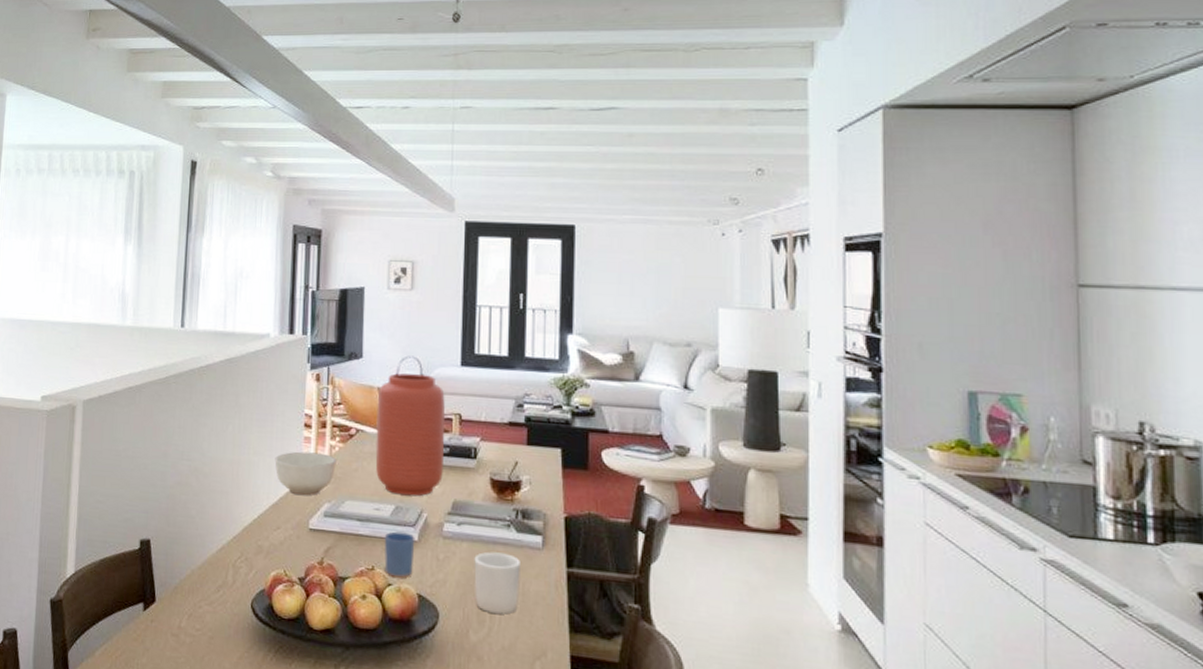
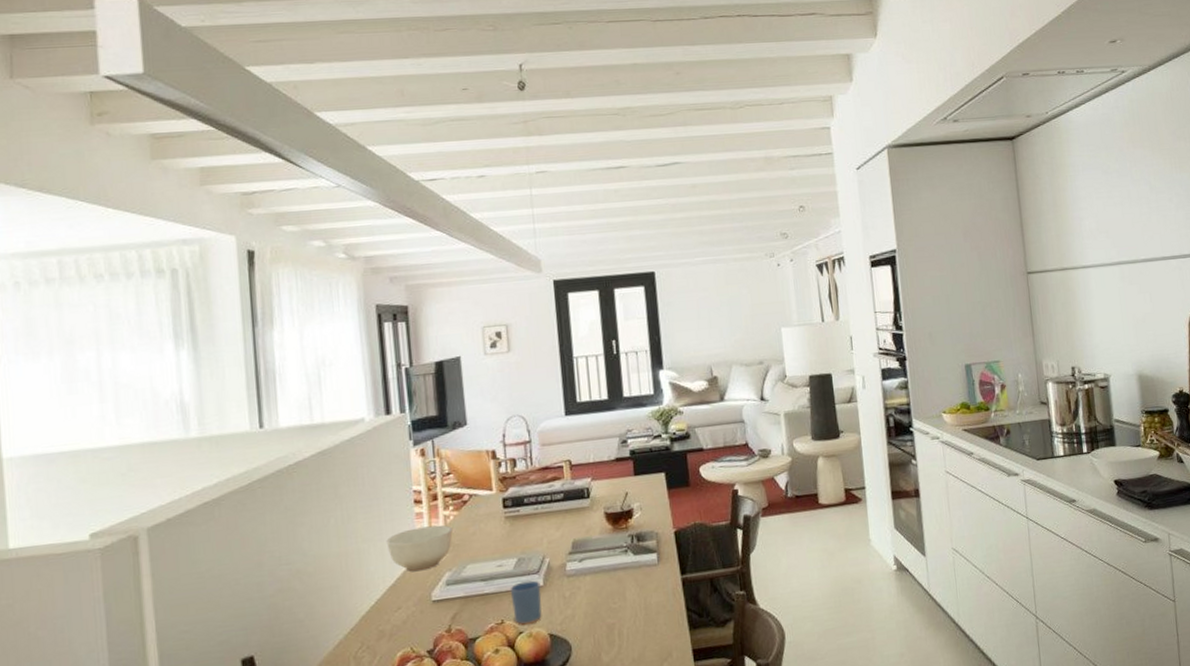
vase: present [375,373,446,497] -> none [487,429,560,548]
mug: present [474,552,520,615] -> none [598,576,643,633]

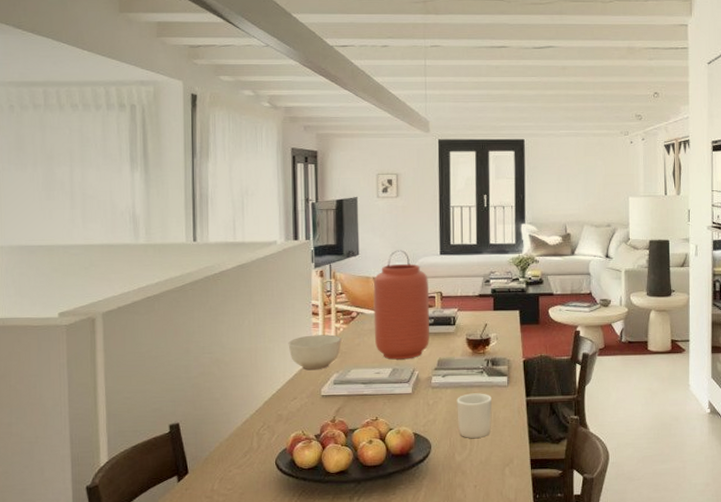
vase: none [487,429,560,548] -> present [373,264,430,360]
mug: present [510,580,542,625] -> none [384,388,410,423]
mug: none [598,576,643,633] -> present [457,393,492,438]

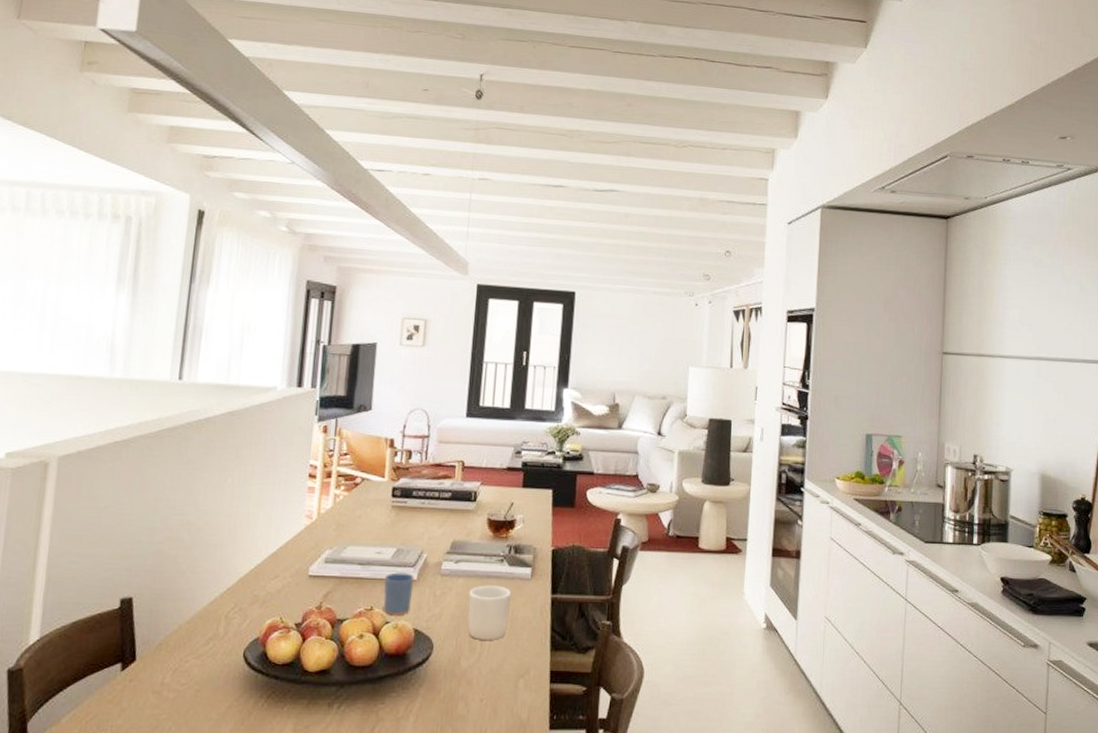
bowl: present [288,334,342,370] -> none [276,501,340,544]
vase: present [373,264,430,360] -> none [379,424,450,539]
mug: none [384,388,410,423] -> present [383,572,414,615]

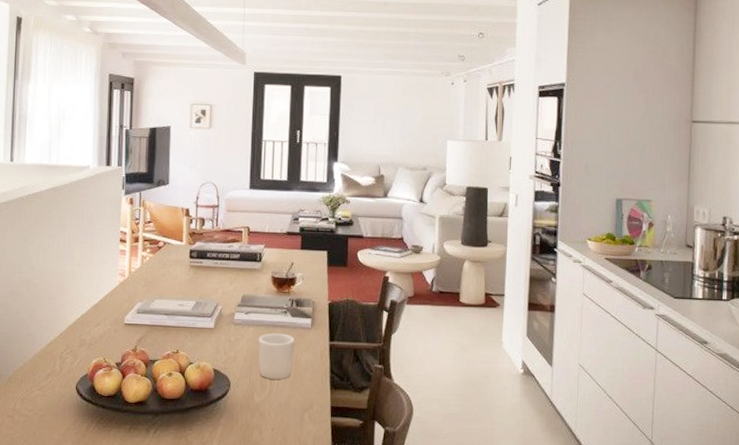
mug: present [383,572,414,615] -> none [186,322,212,358]

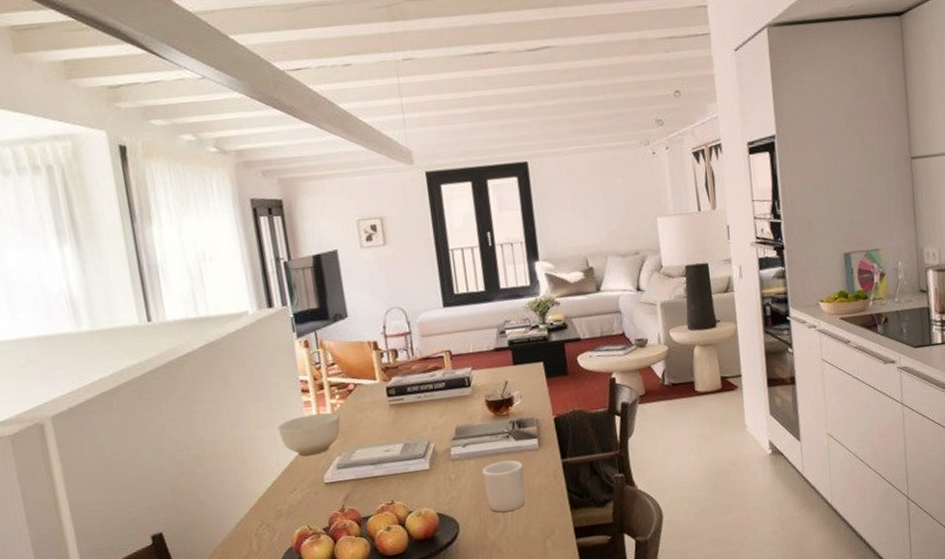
bowl: none [95,262,147,298] -> present [277,412,341,456]

